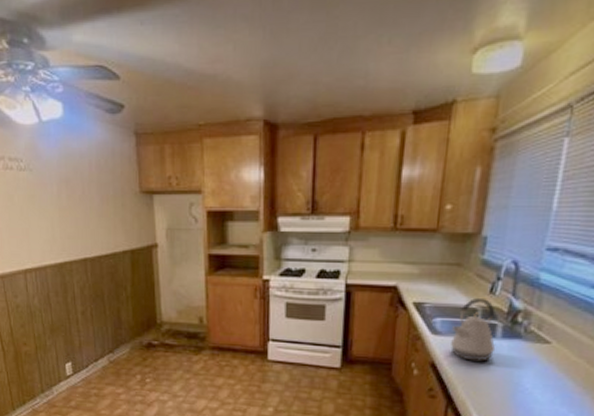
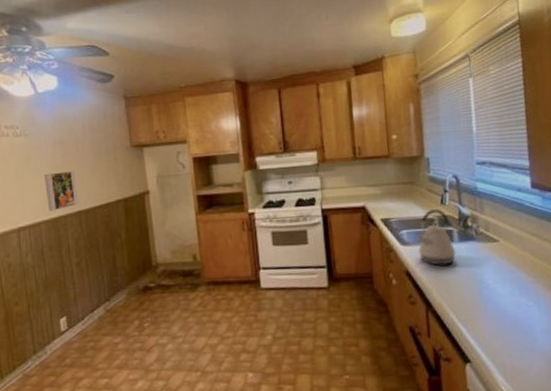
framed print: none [50,214,85,256] -> present [45,171,79,211]

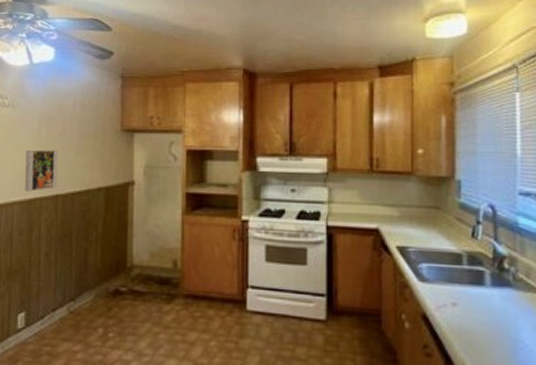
kettle: present [417,208,457,266] -> none [440,241,488,313]

